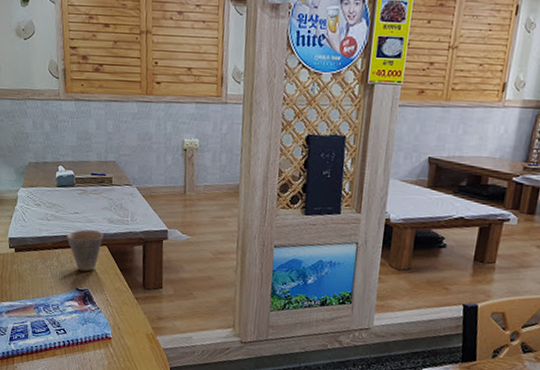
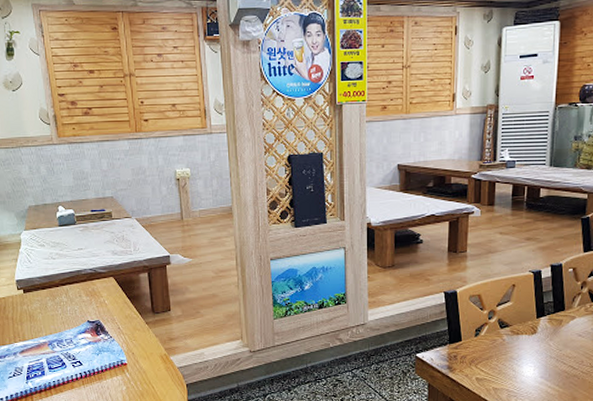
cup: present [66,229,103,272] -> none [73,264,109,303]

